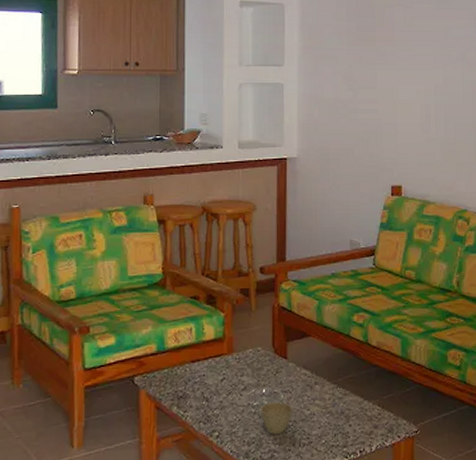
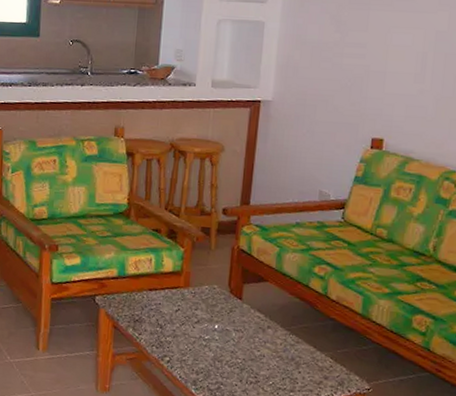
cup: present [260,402,293,435] -> none [210,338,243,370]

